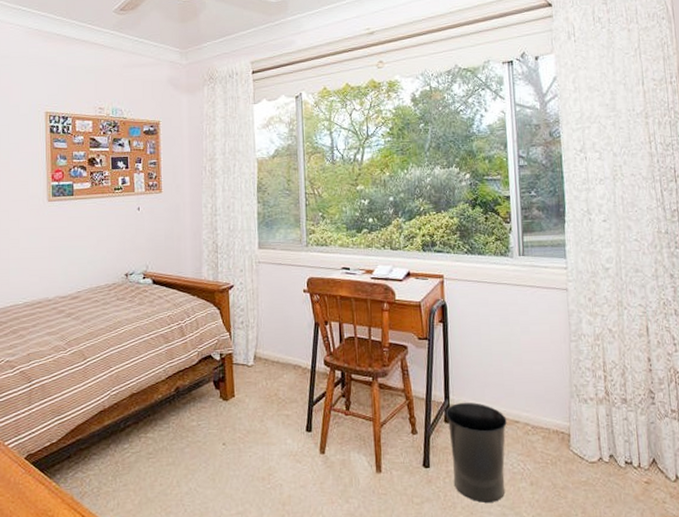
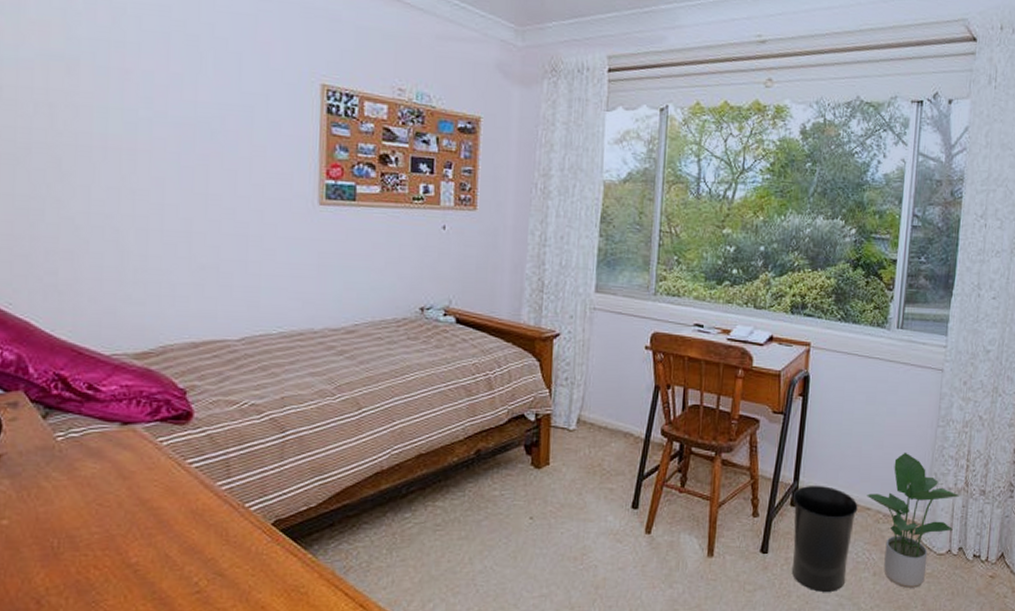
potted plant: none [513,366,602,496] -> present [867,452,959,588]

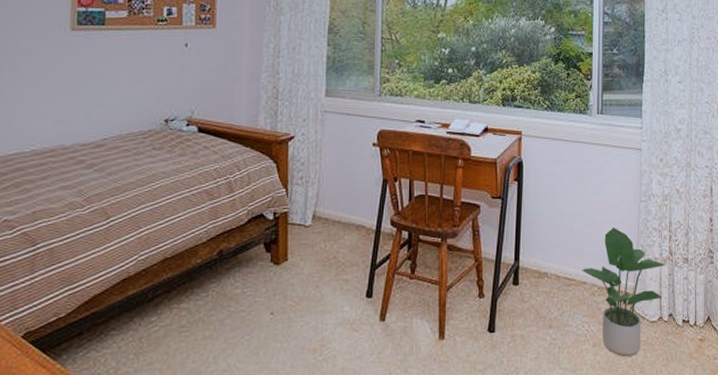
waste bin: present [791,486,858,592] -> none [514,264,575,366]

